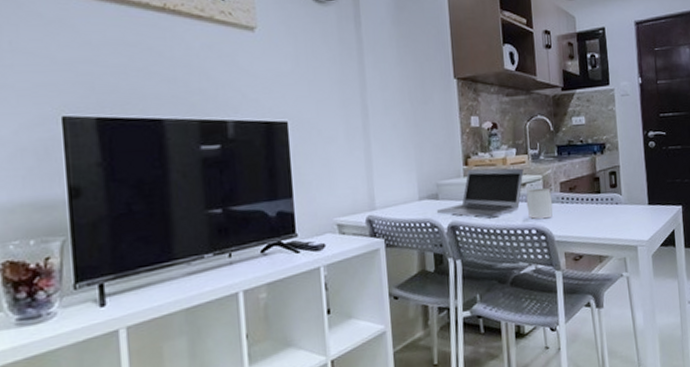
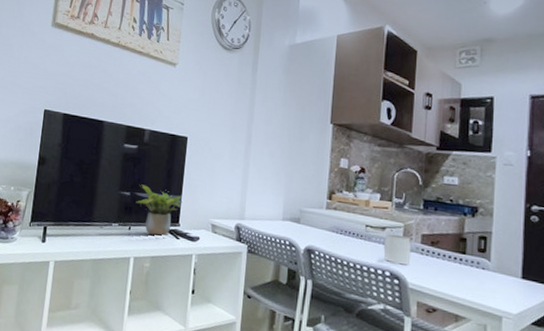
potted plant: none [232,194,296,257] -> present [136,184,183,236]
laptop: present [436,168,524,218] -> none [296,203,386,252]

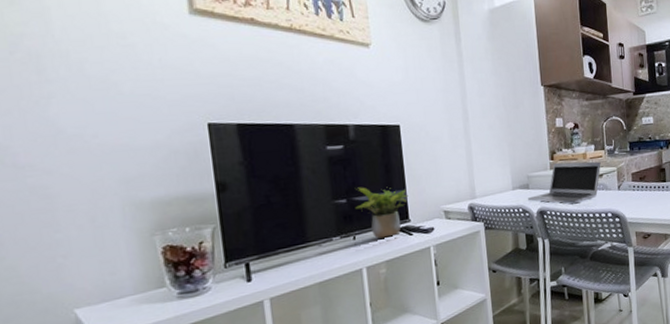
laptop: none [296,203,386,252] -> present [527,161,601,204]
mug: present [383,233,412,265] -> none [603,178,626,205]

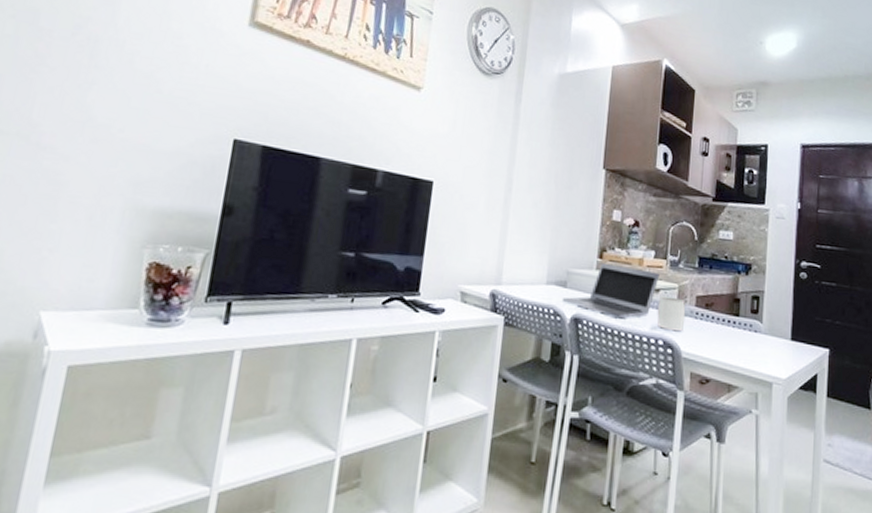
potted plant: present [355,187,408,239] -> none [362,242,425,309]
mug: none [603,178,626,205] -> present [657,296,686,332]

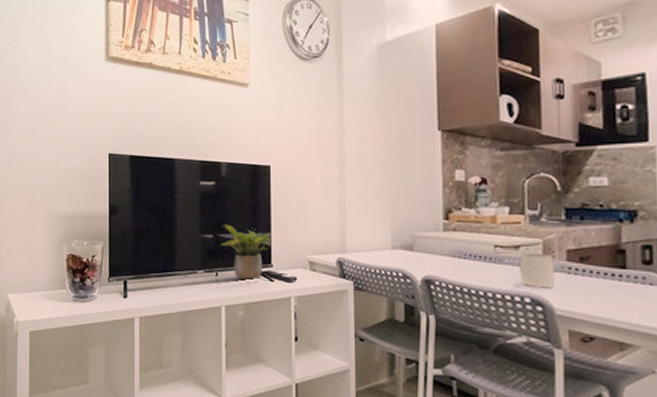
potted plant: none [362,242,425,309] -> present [220,224,273,280]
laptop: present [561,262,660,319] -> none [409,224,518,278]

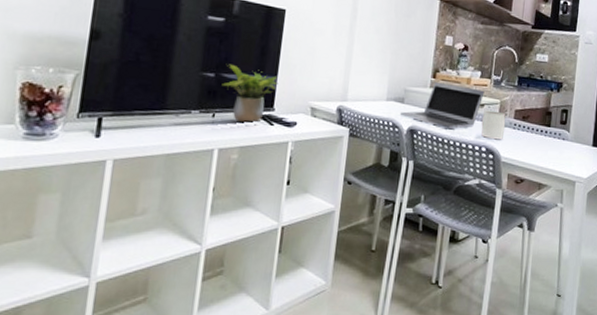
laptop: none [409,224,518,278] -> present [399,81,485,130]

